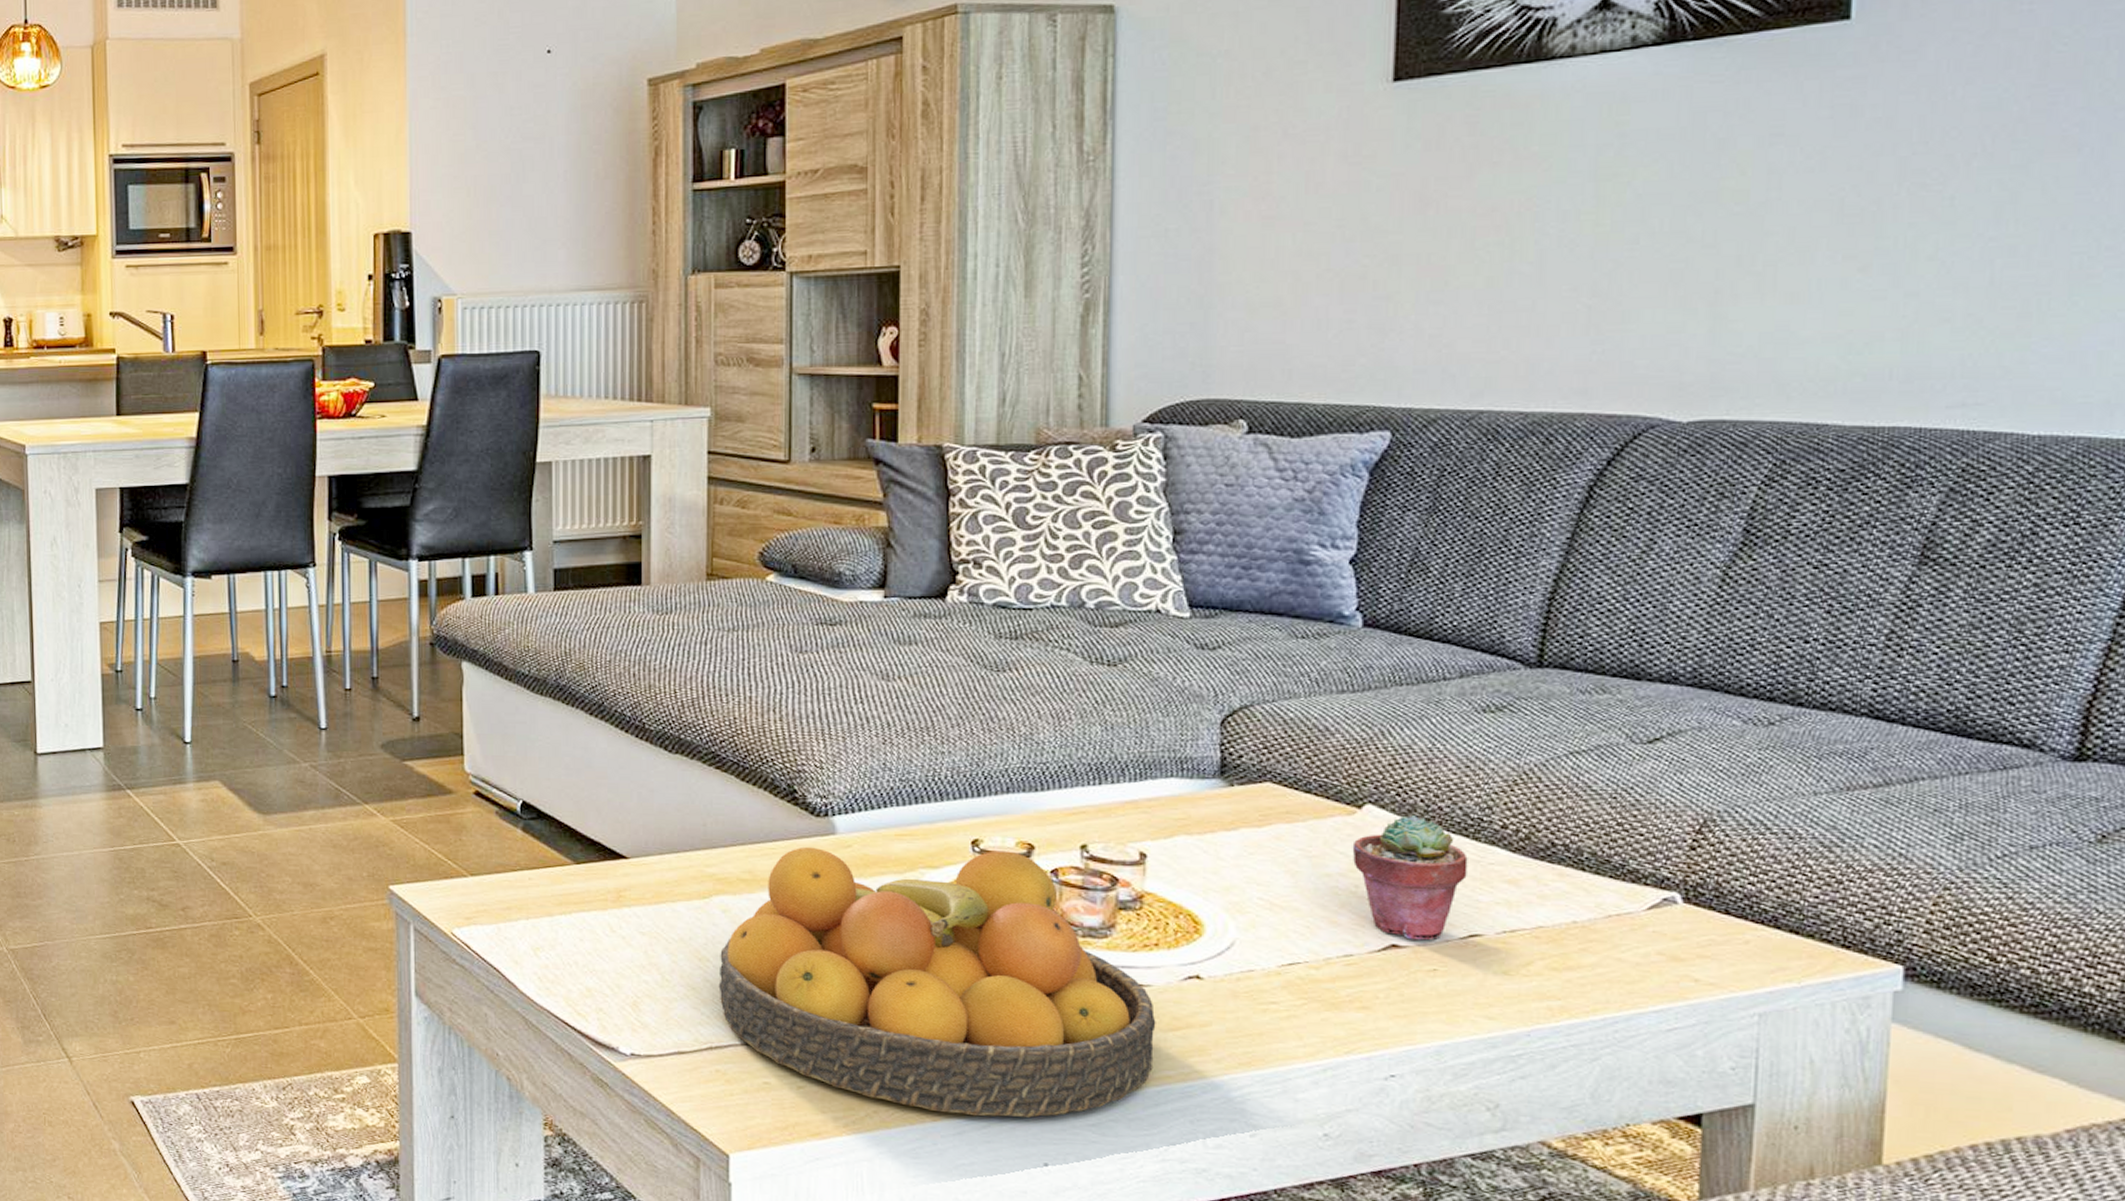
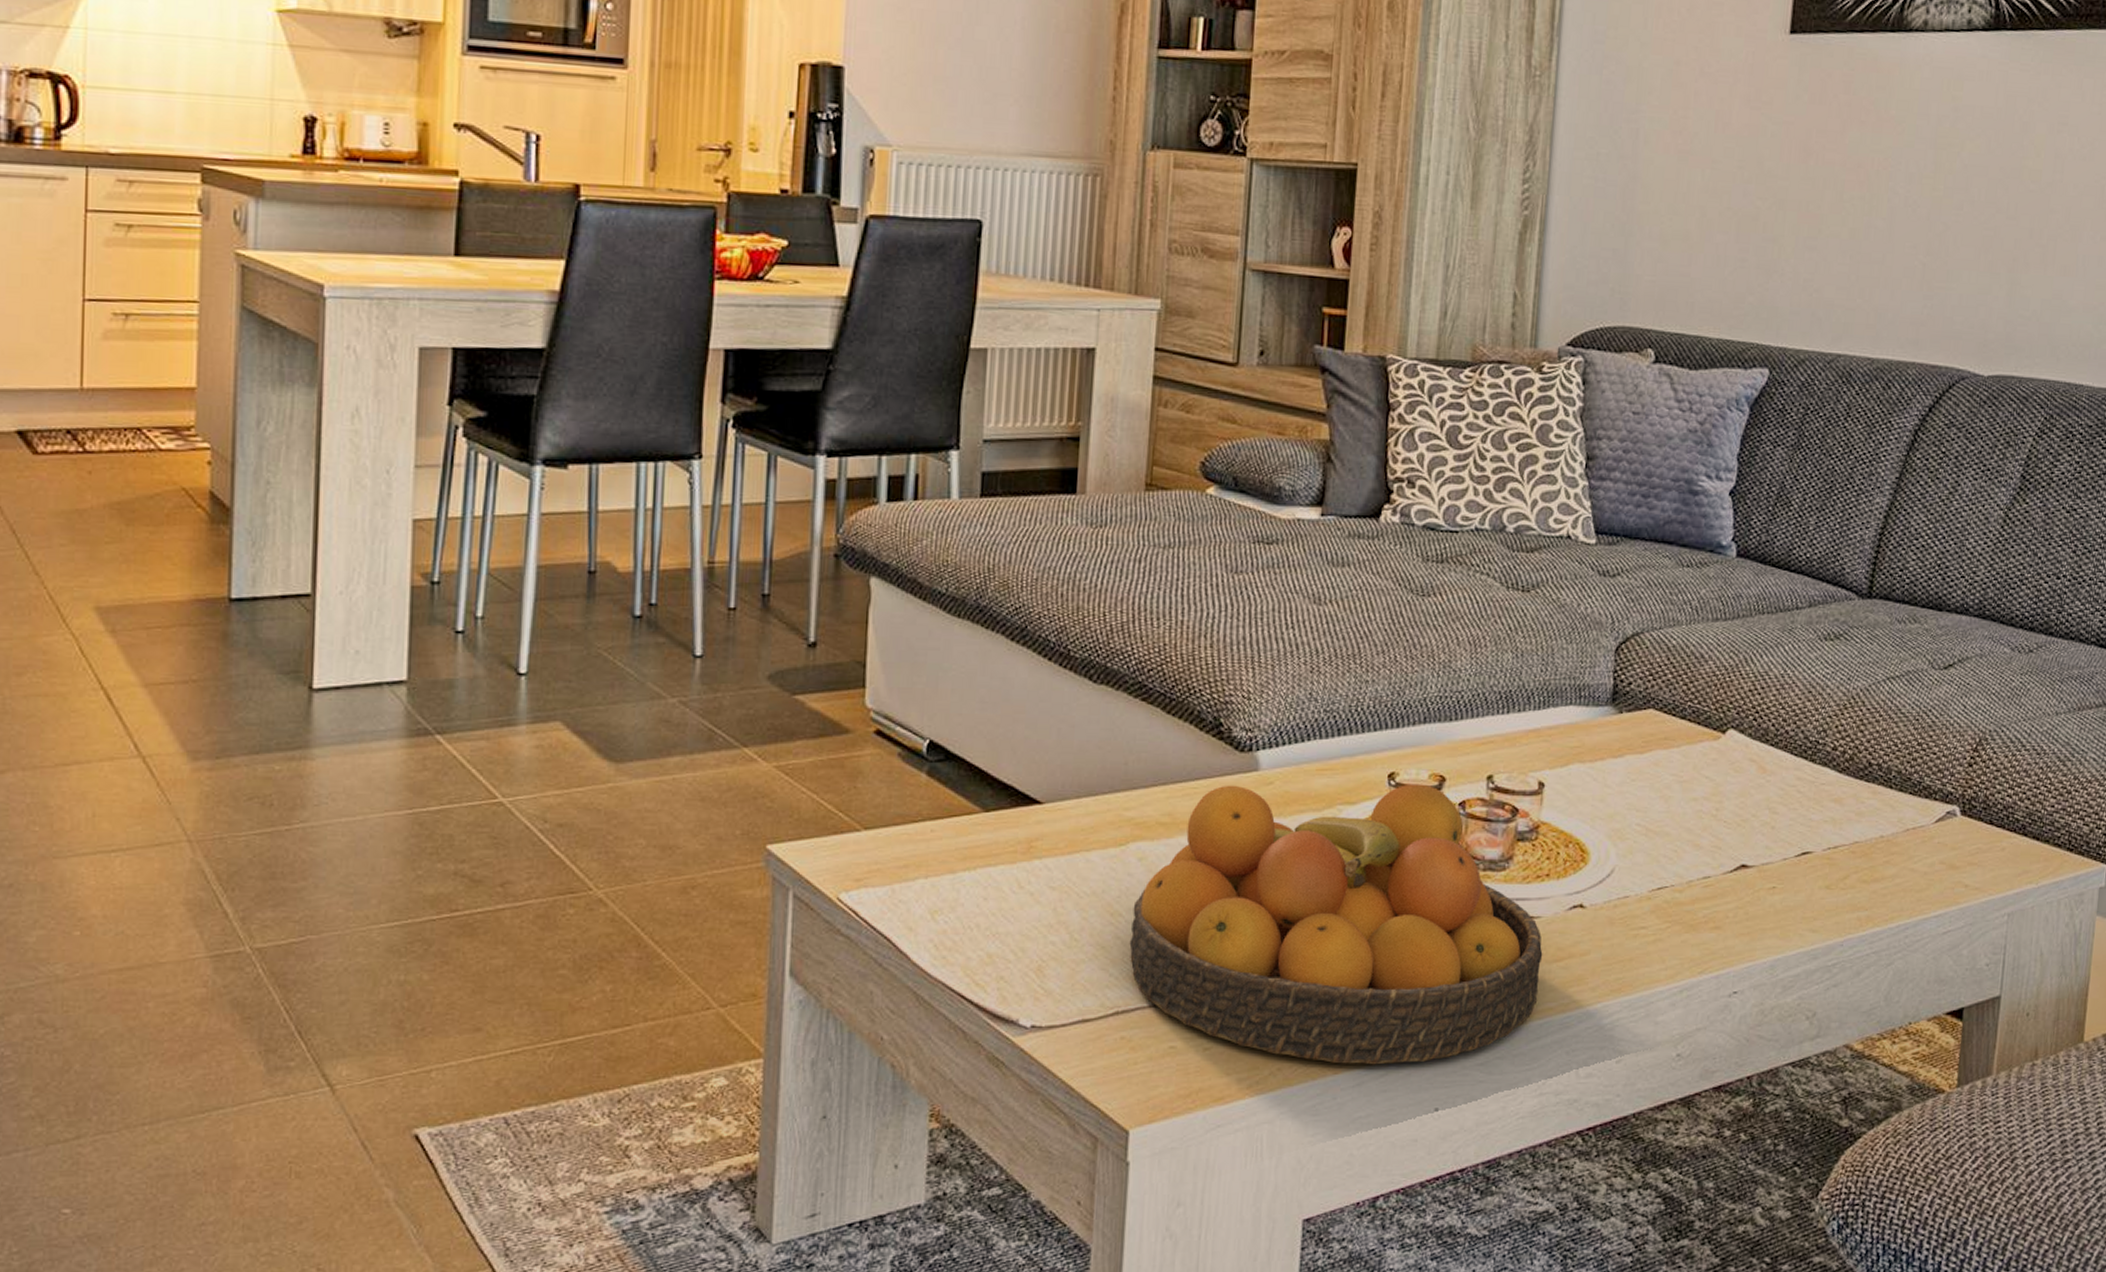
potted succulent: present [1352,814,1468,941] -> none [1715,738,1805,860]

